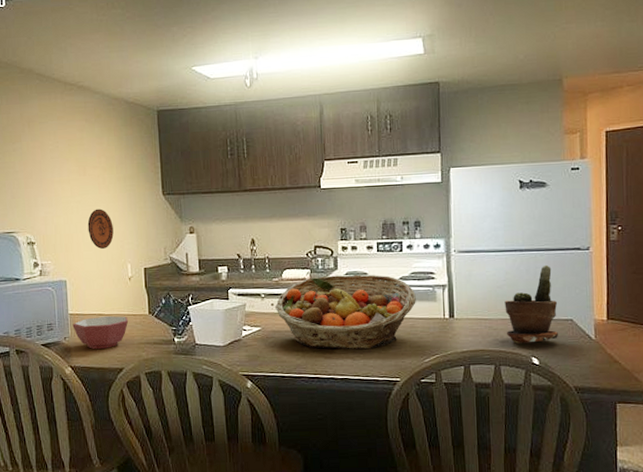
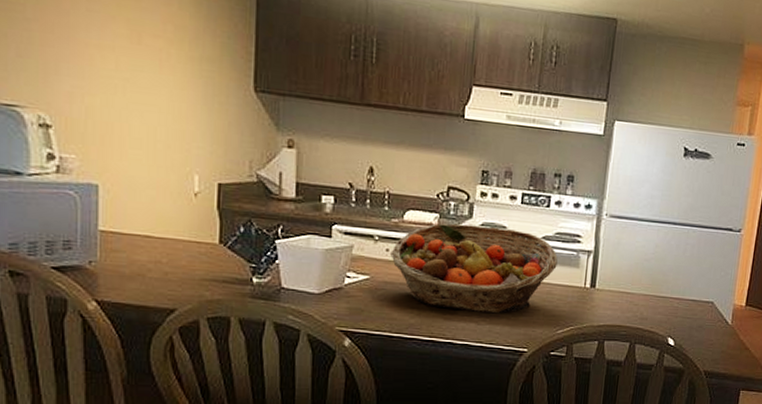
bowl: present [72,315,128,349] -> none [103,239,188,282]
decorative plate: present [87,208,114,250] -> none [138,94,177,151]
potted plant: present [504,264,558,344] -> none [647,242,702,323]

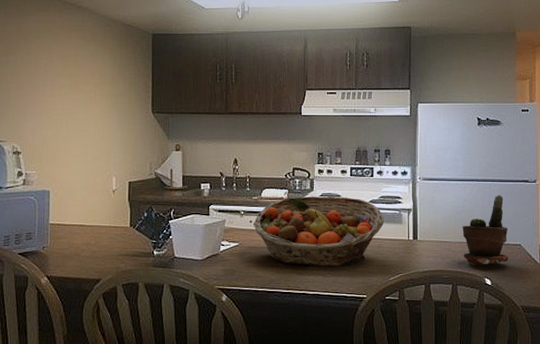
potted plant: none [647,242,702,323] -> present [462,194,509,265]

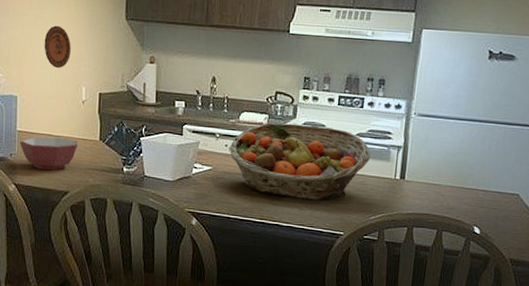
bowl: none [52,227,109,259] -> present [20,137,77,170]
decorative plate: none [75,123,101,162] -> present [44,25,71,69]
potted plant: present [462,194,509,265] -> none [454,138,507,213]

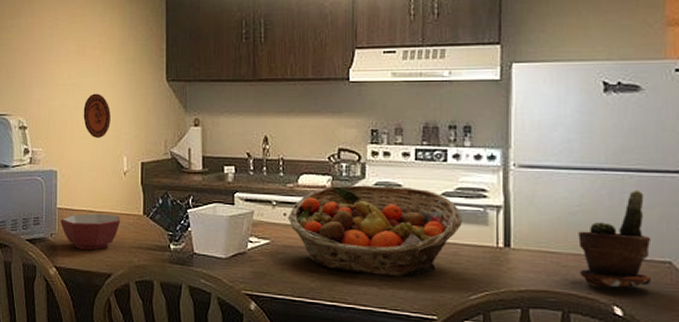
potted plant: none [454,138,507,213] -> present [578,189,652,288]

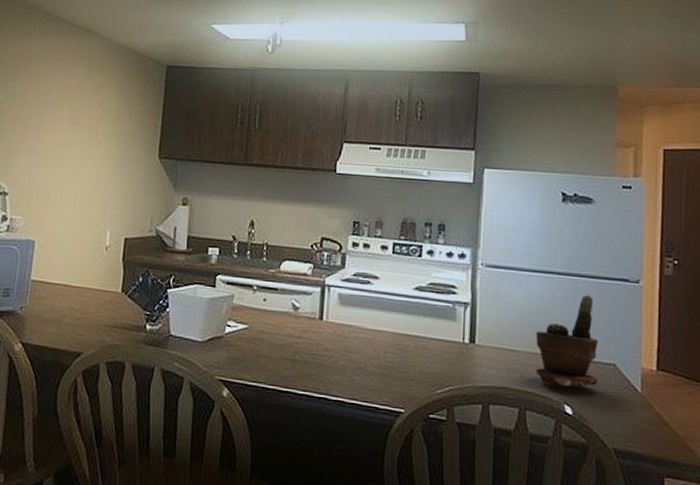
bowl: present [60,213,120,250] -> none [32,287,97,327]
decorative plate: present [83,93,111,139] -> none [69,164,99,211]
fruit basket: present [288,185,462,277] -> none [267,273,432,368]

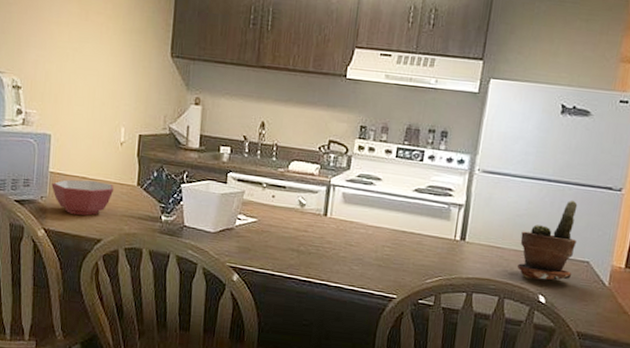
bowl: none [32,287,97,327] -> present [51,179,113,216]

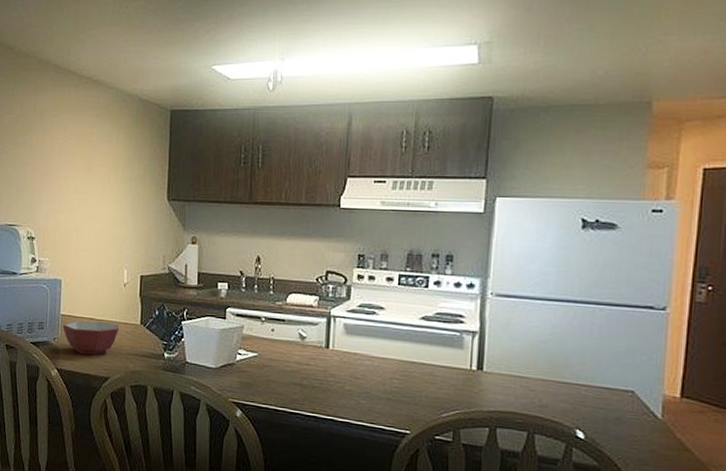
potted plant: present [518,200,578,280] -> none [547,322,617,413]

